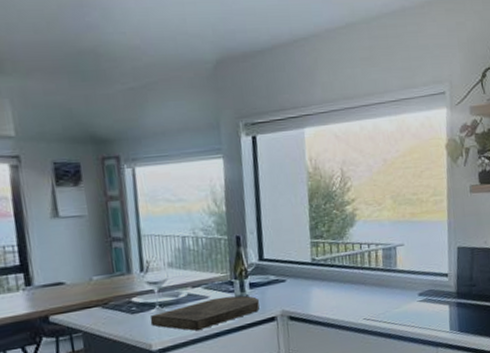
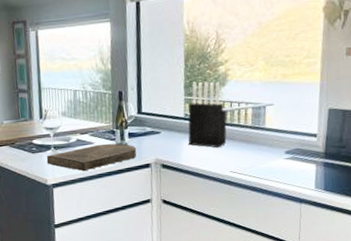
knife block: none [315,222,358,295] -> present [188,81,227,148]

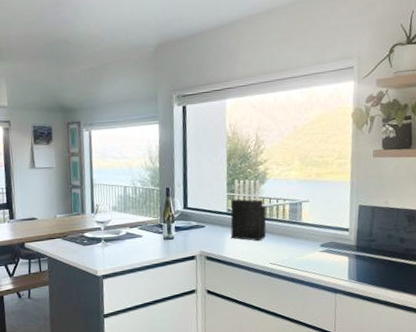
cutting board: present [46,143,137,172] -> none [97,236,183,263]

